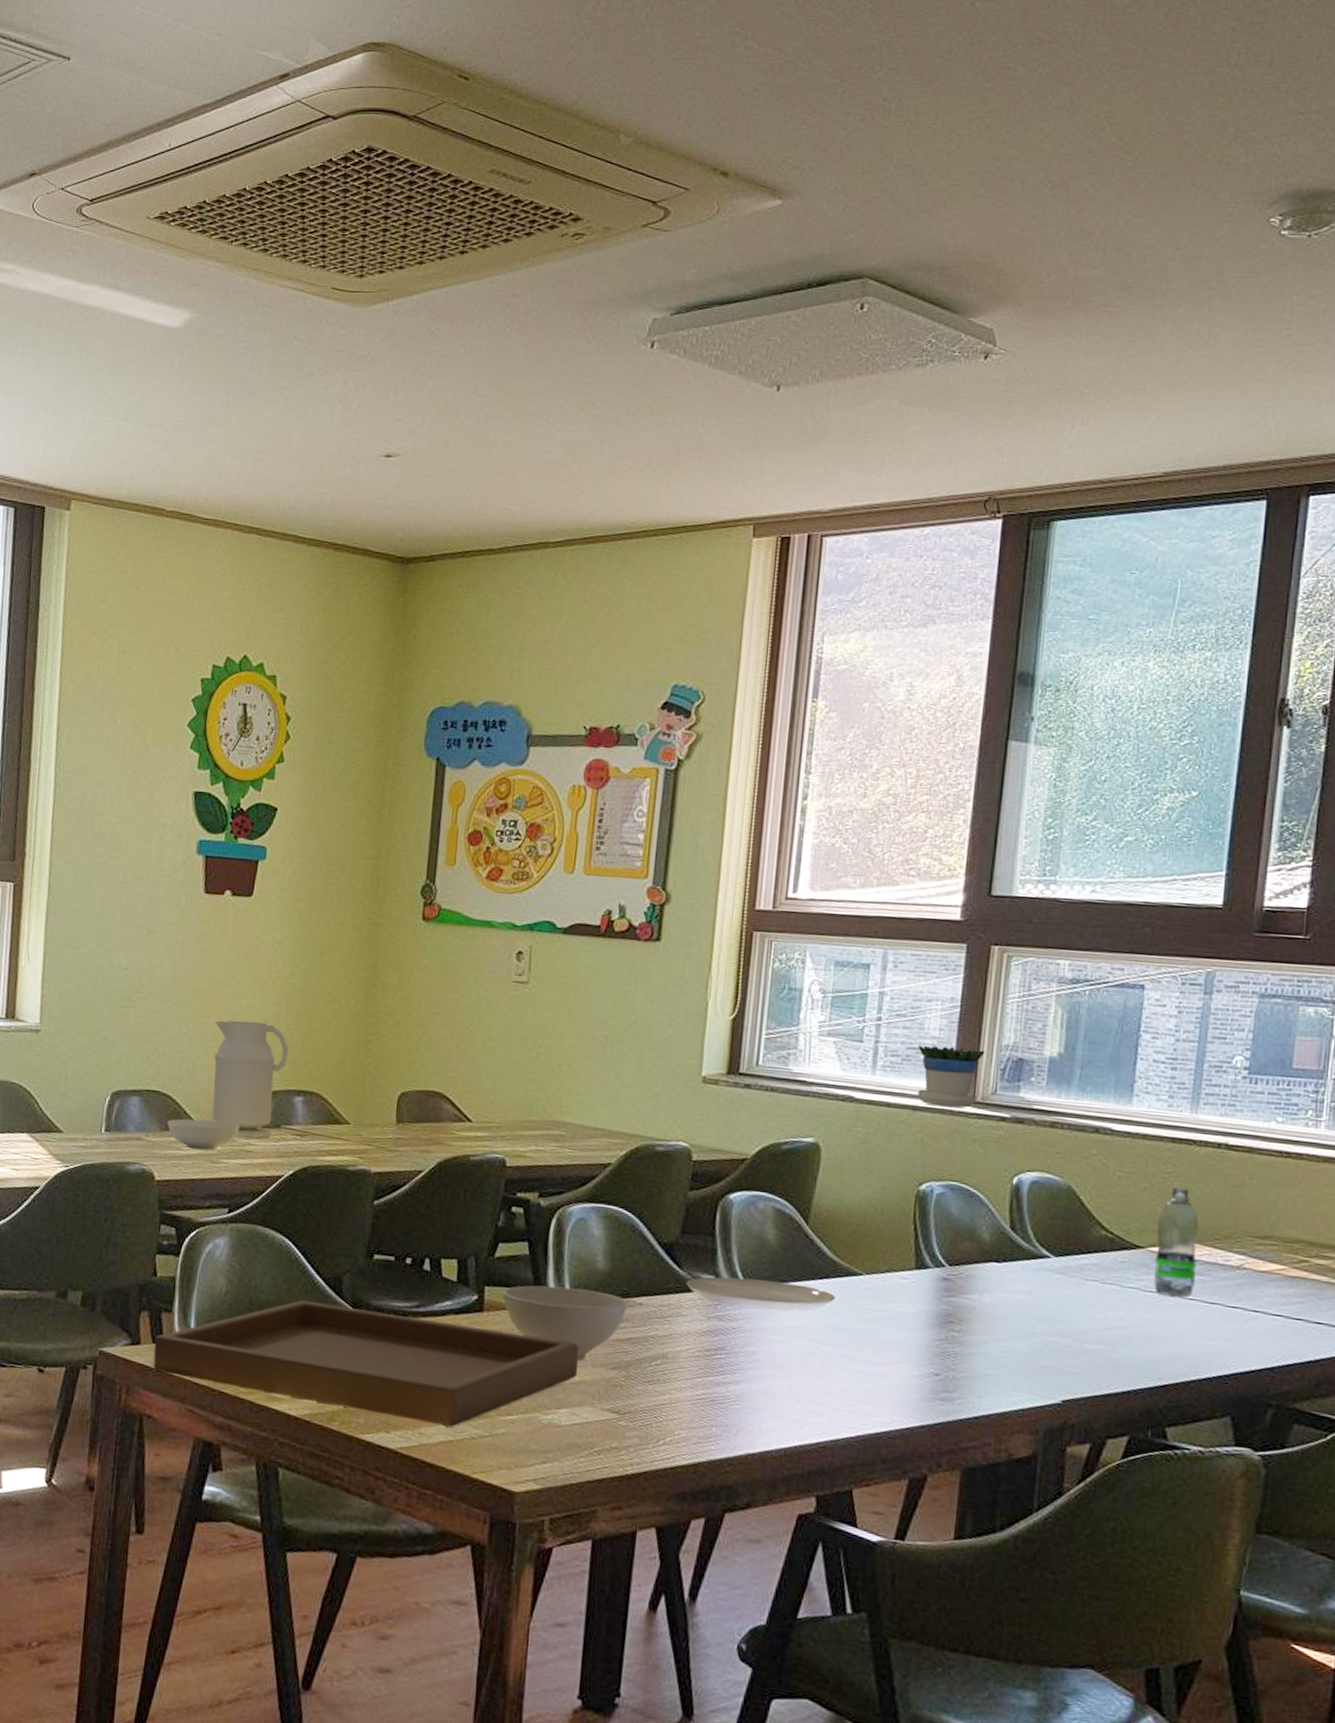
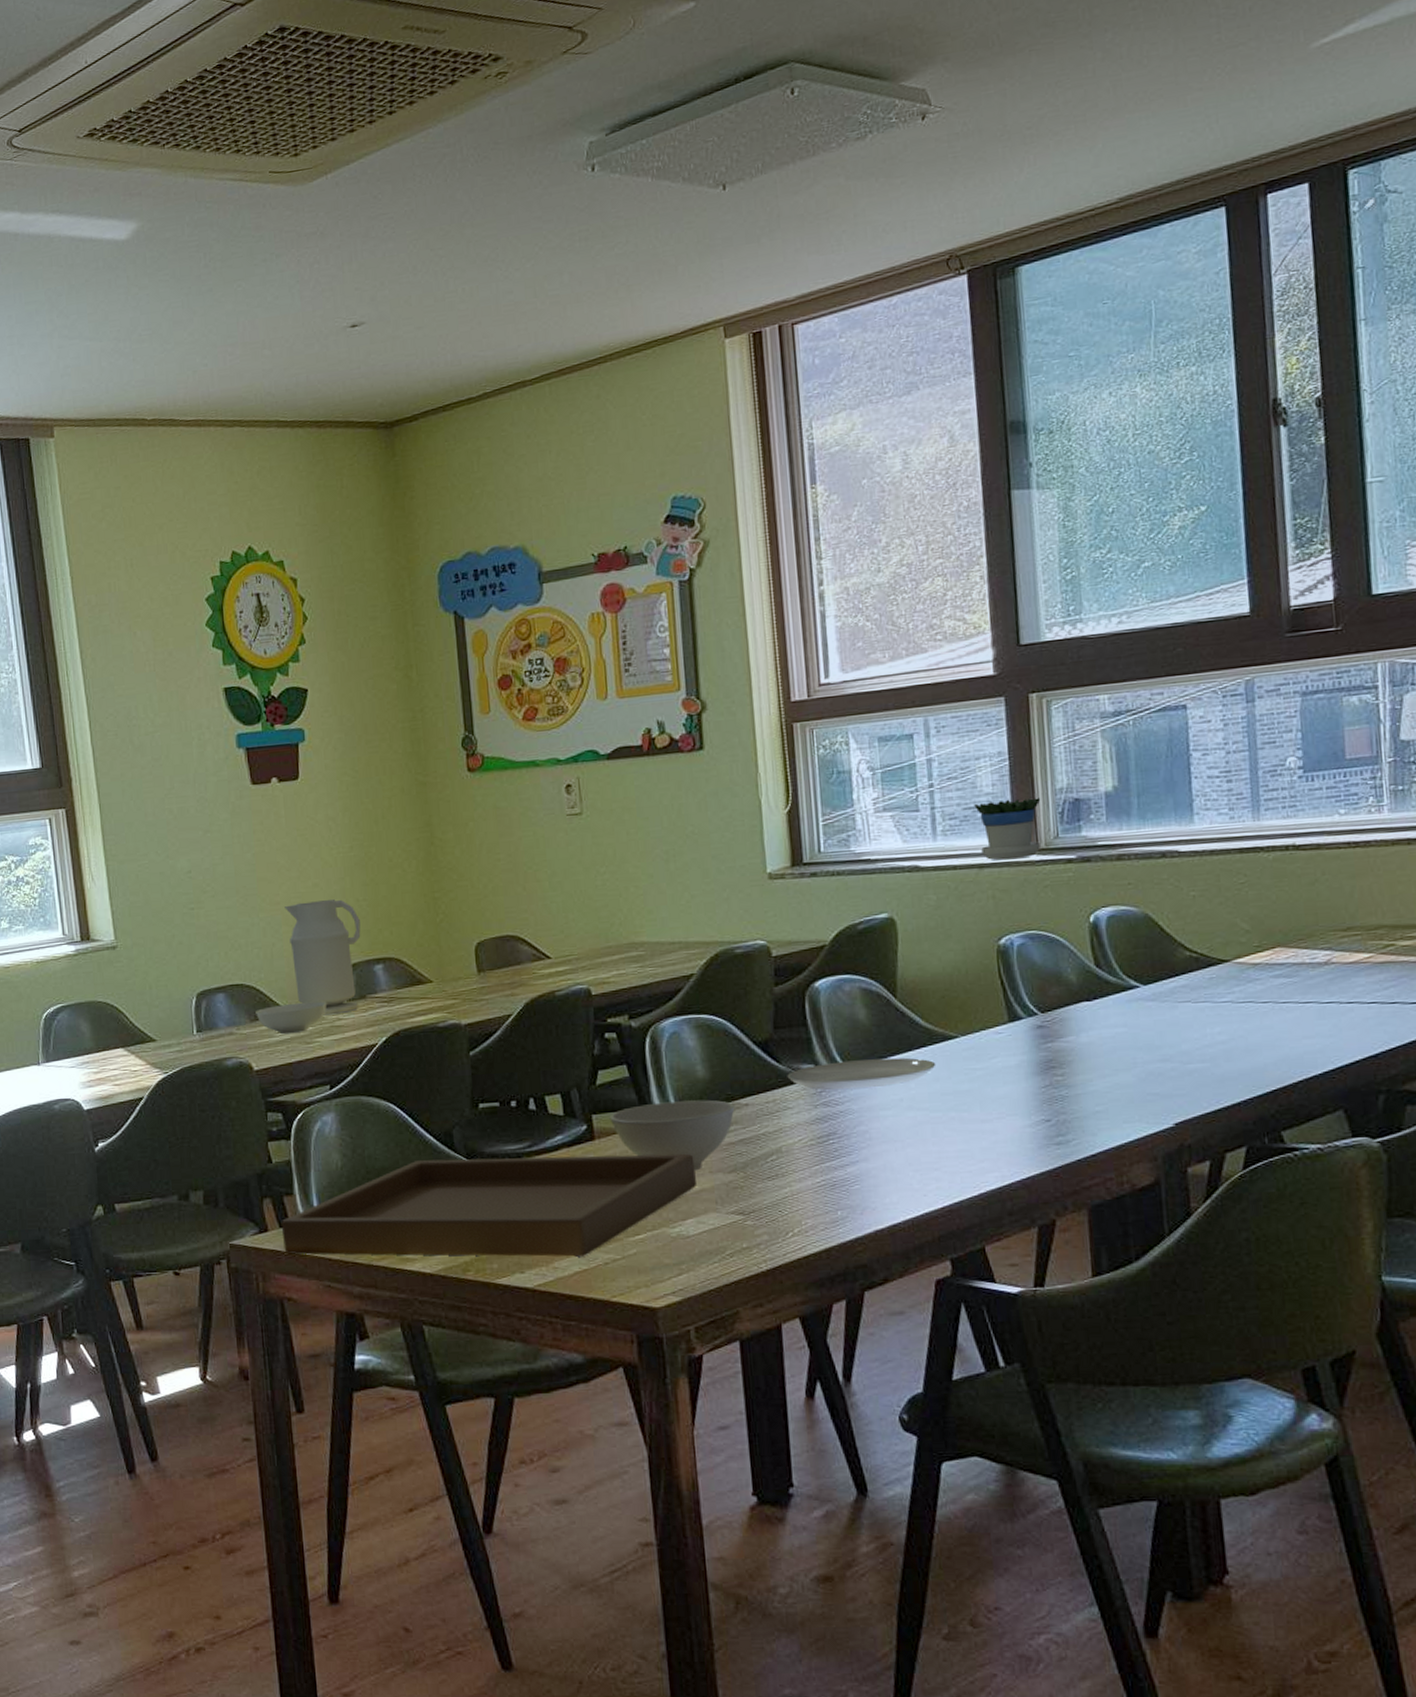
bottle: present [1153,1187,1199,1299] -> none [1238,895,1286,1005]

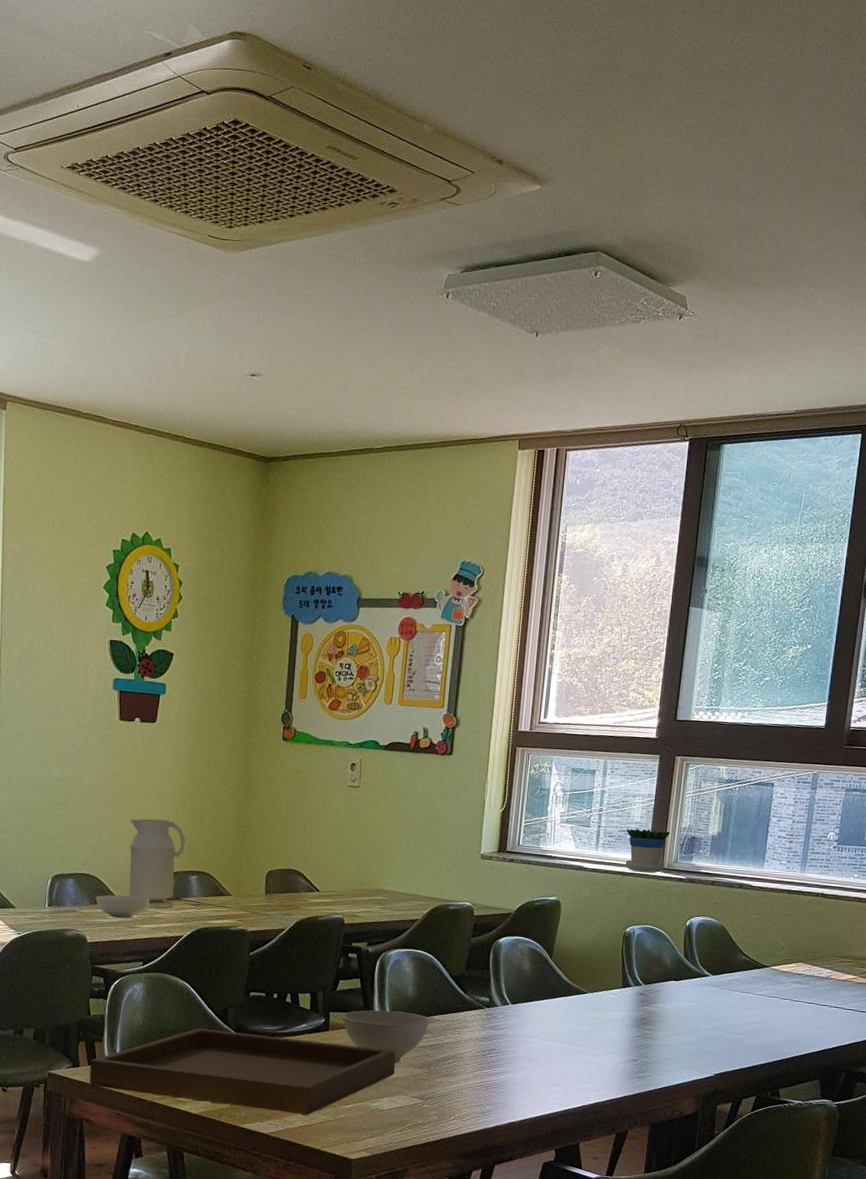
plate: present [787,1057,936,1091] -> none [469,998,570,1022]

